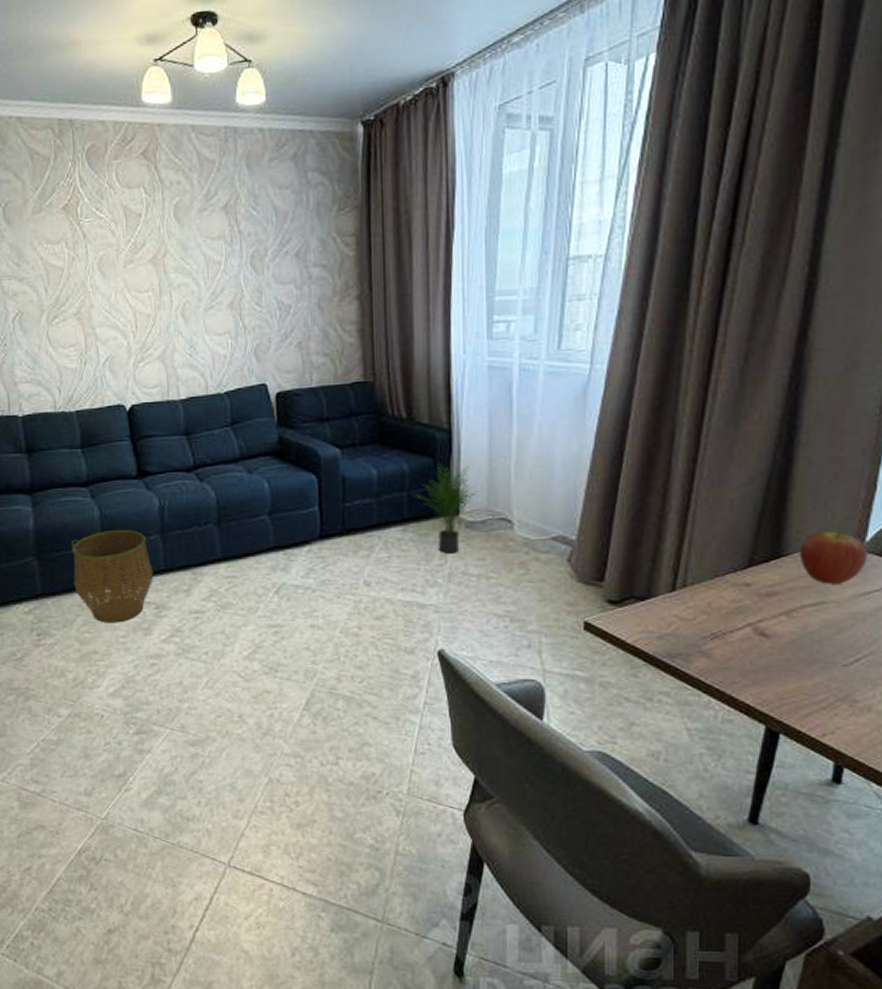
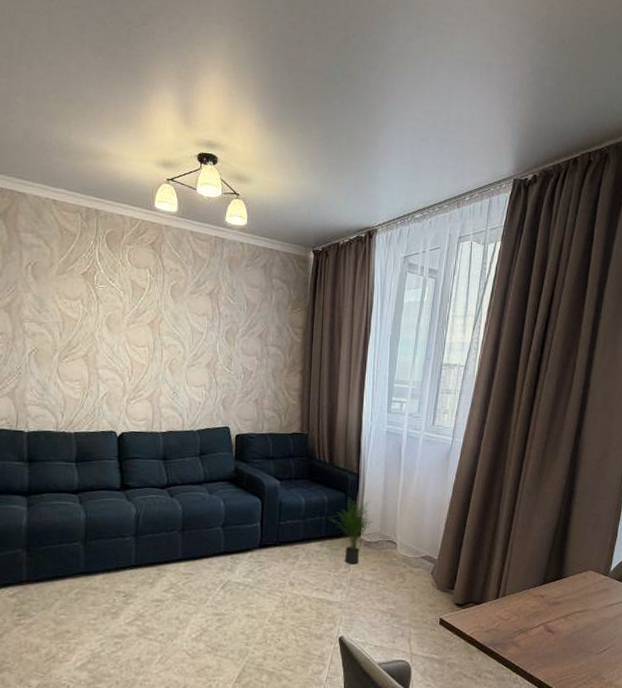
basket: present [71,530,154,623] -> none [56,531,126,608]
fruit: present [799,531,868,584] -> none [573,563,612,598]

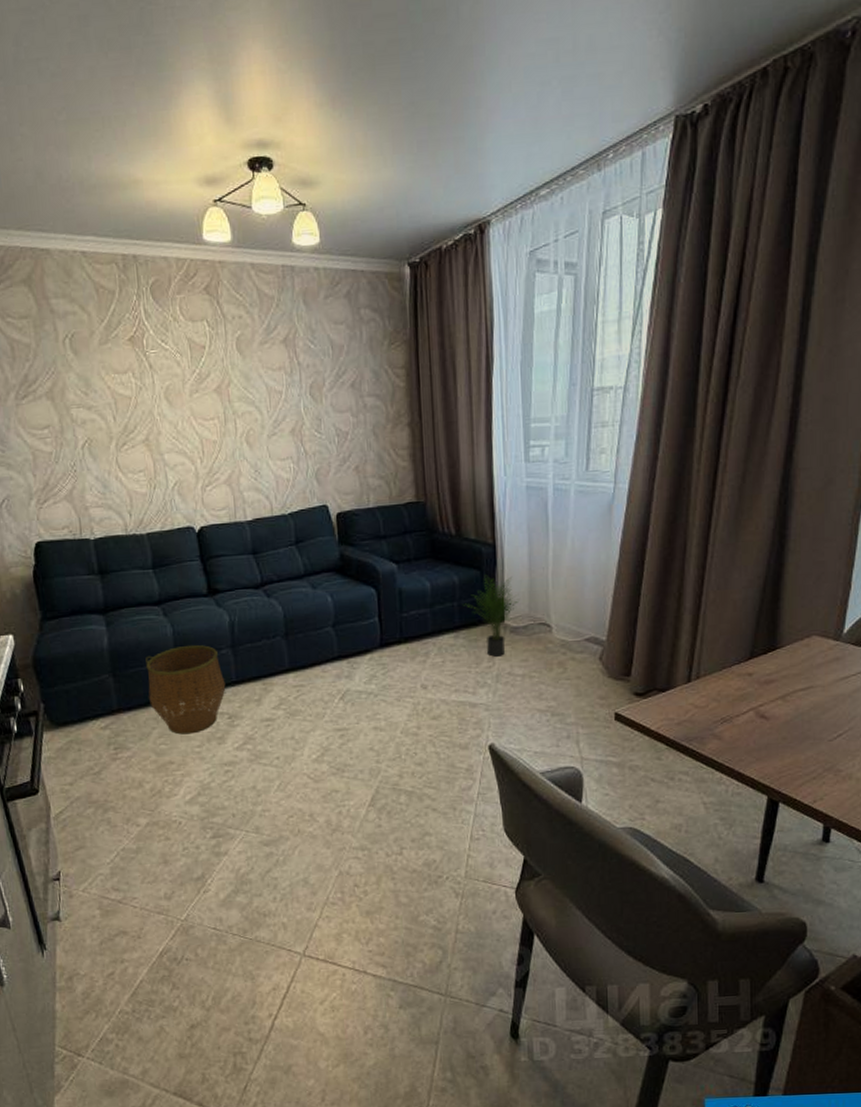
basket: none [56,531,126,608] -> present [145,645,226,735]

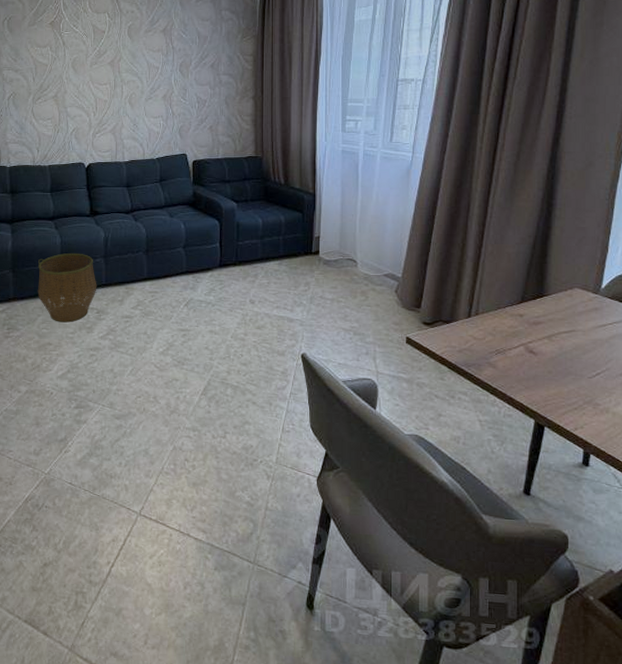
potted plant: present [464,575,520,657] -> none [287,217,332,283]

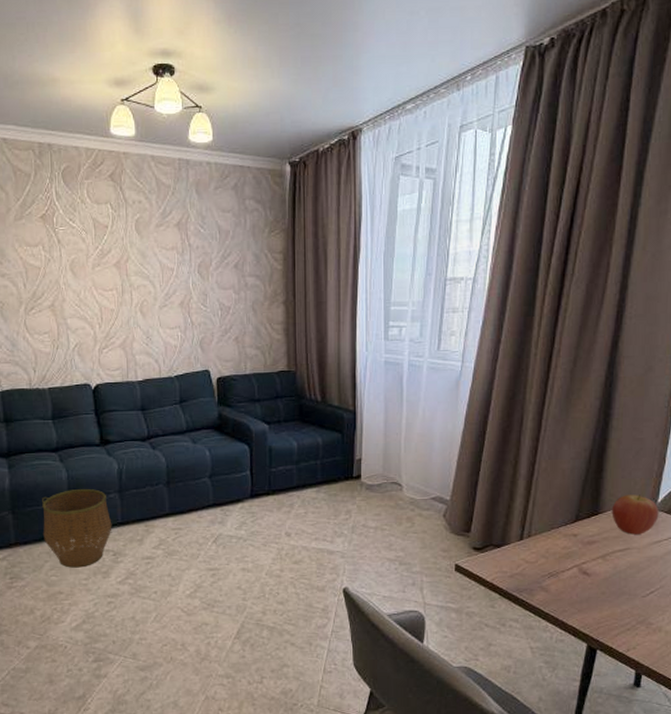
fruit: none [556,280,603,318] -> present [611,495,659,535]

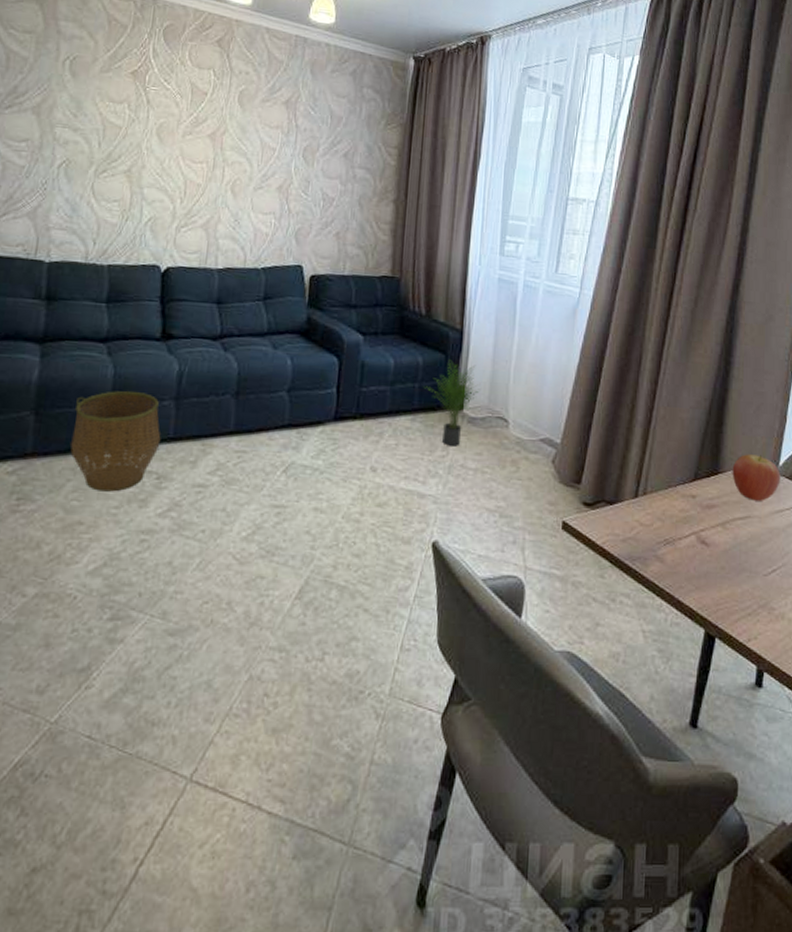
potted plant: none [326,438,375,510] -> present [425,360,480,446]

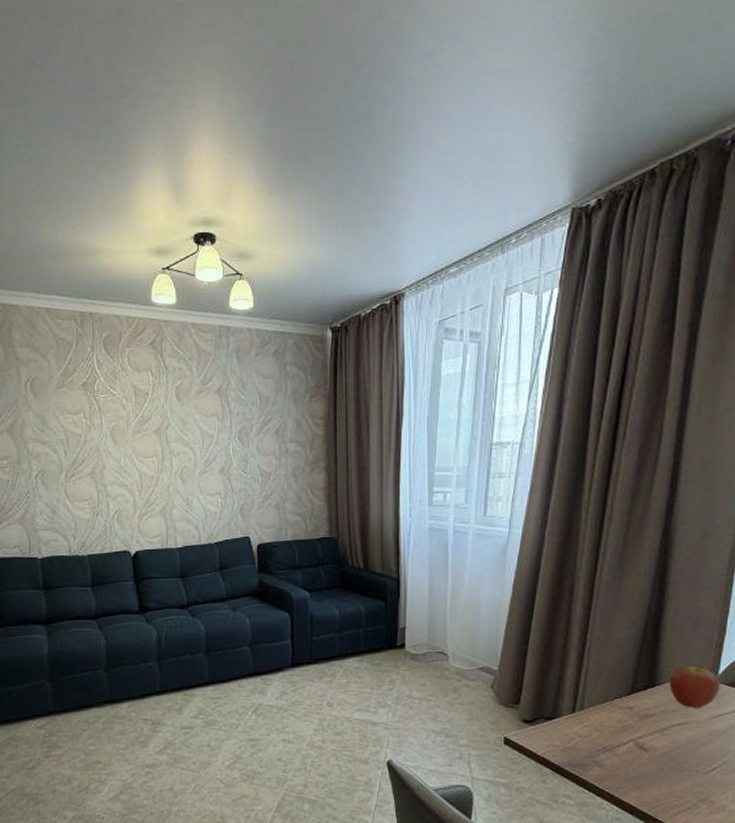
basket: present [70,391,161,492] -> none [80,657,151,737]
potted plant: present [425,360,480,446] -> none [369,606,420,680]

